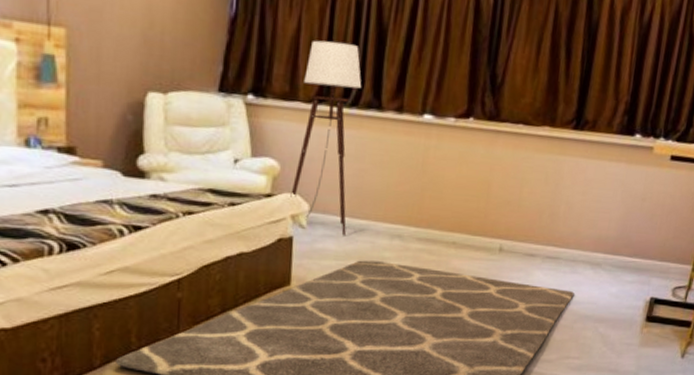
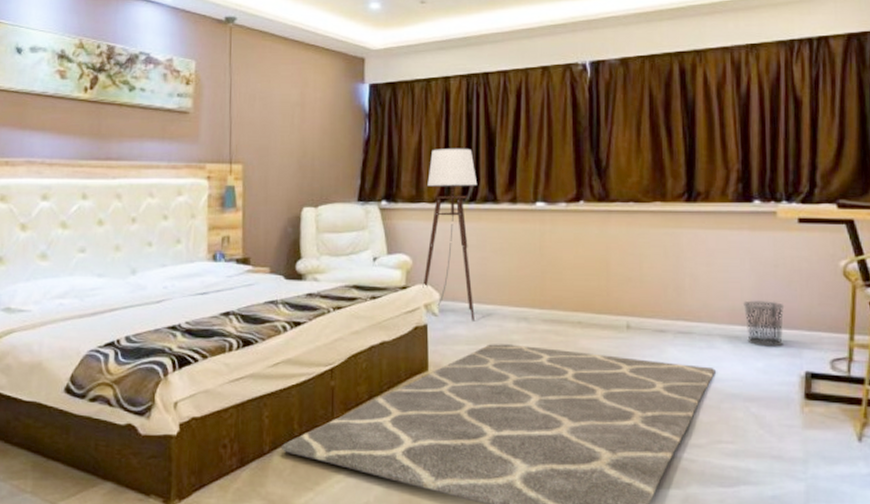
waste bin: none [607,230,644,275] -> present [742,300,785,347]

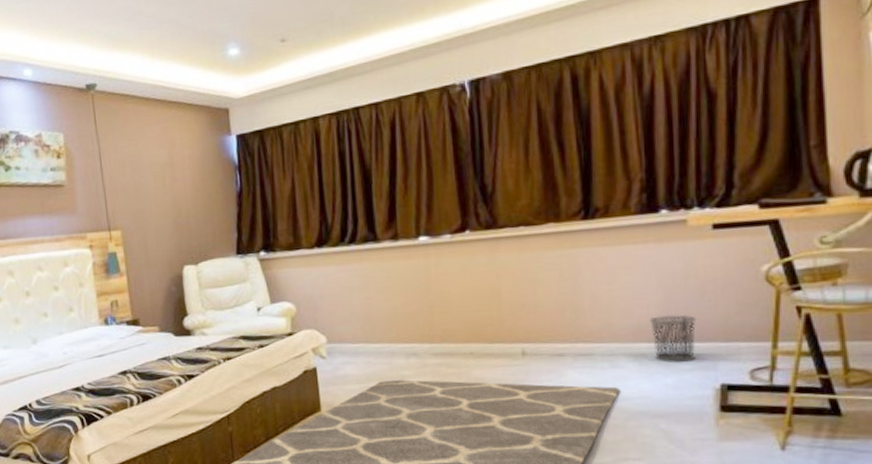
floor lamp: present [422,148,478,321] -> none [304,190,363,361]

